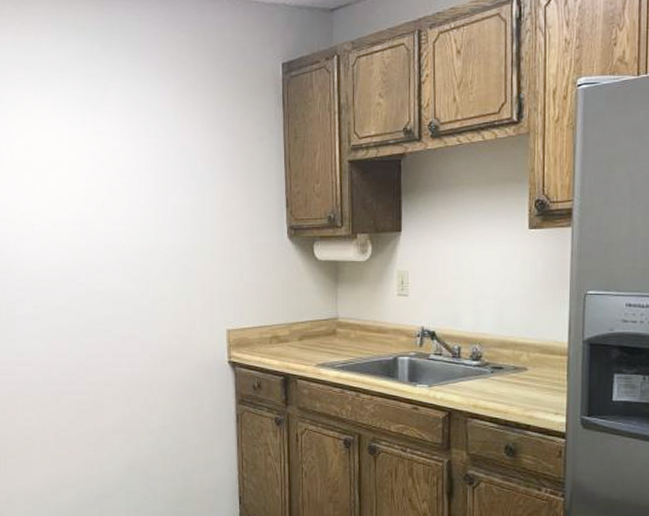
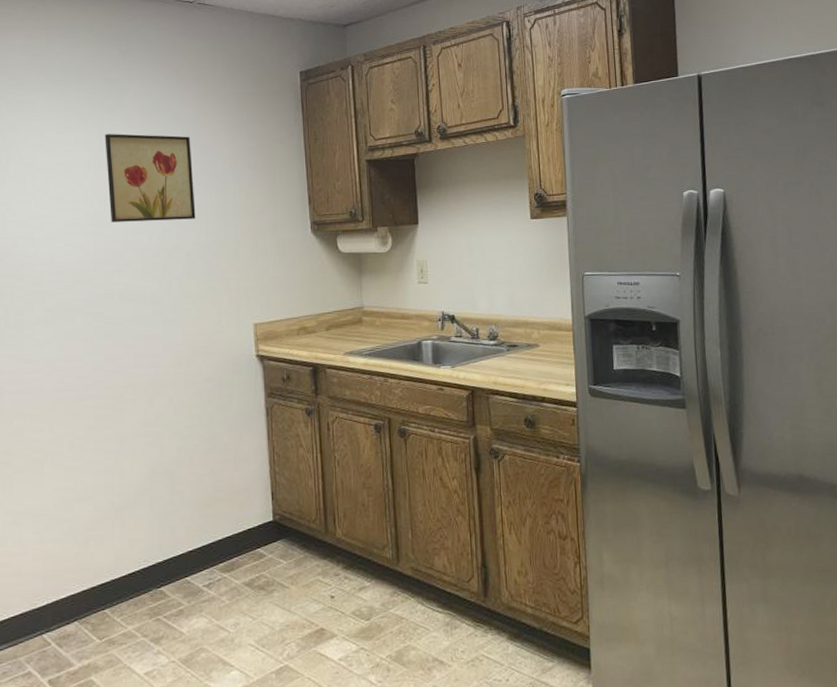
wall art: none [88,132,173,223] -> present [105,134,196,222]

